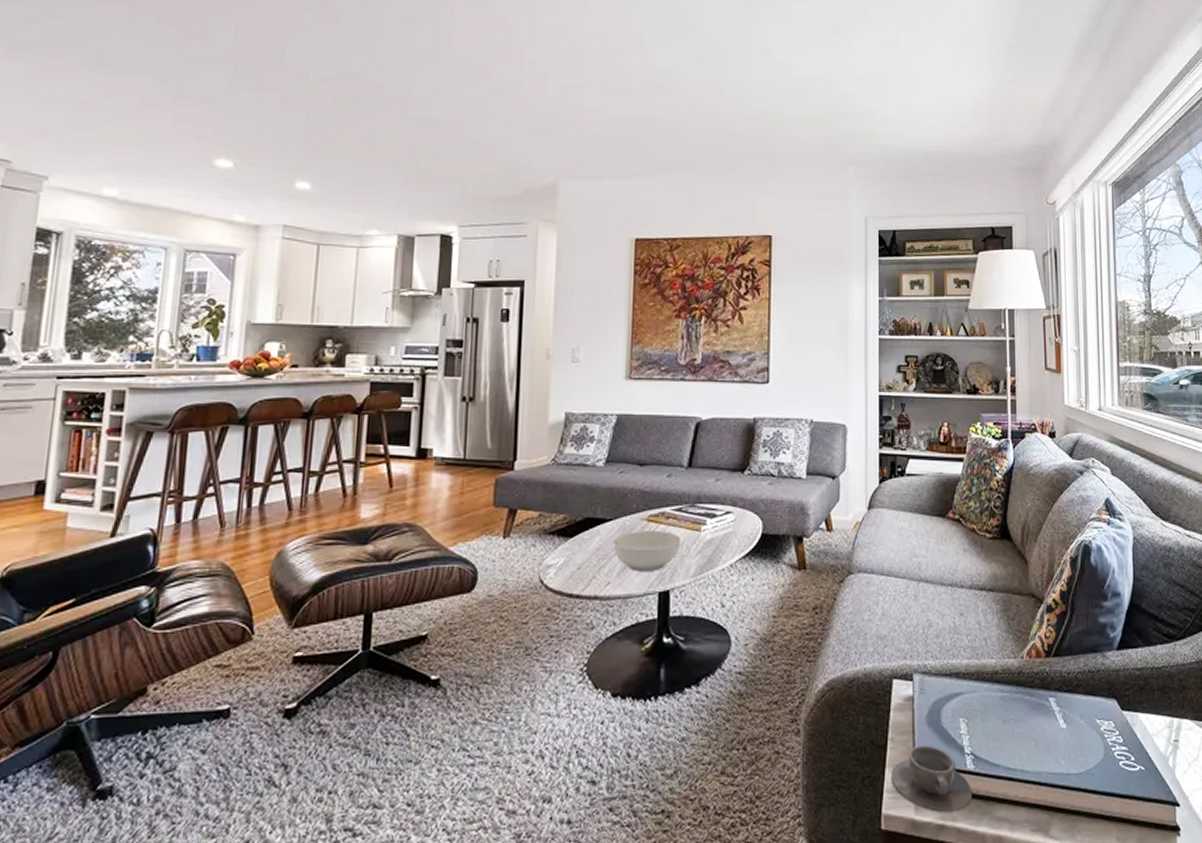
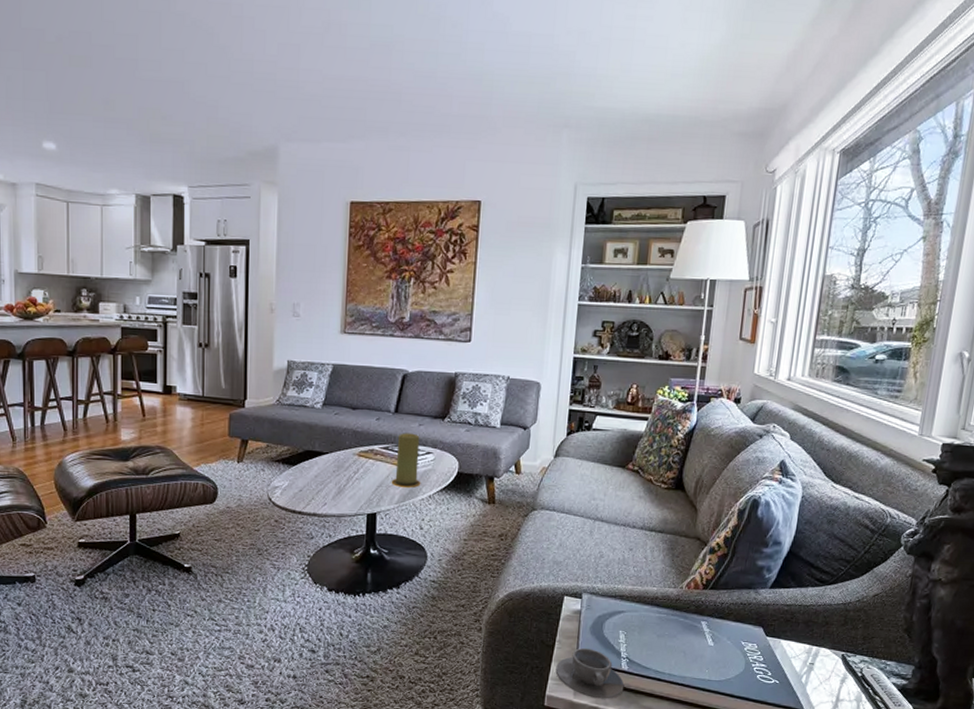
bowl: present [613,530,681,571] -> none [329,463,388,497]
candle: none [687,490,721,556] -> present [392,433,421,488]

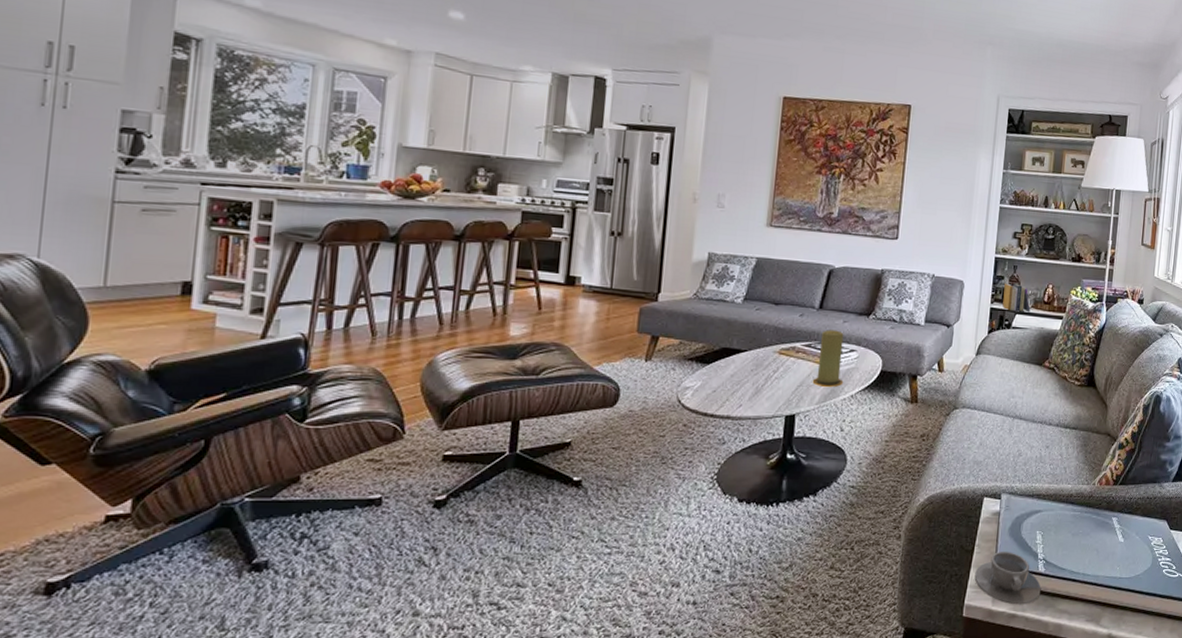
books: none [582,383,613,414] -> present [1002,283,1031,313]

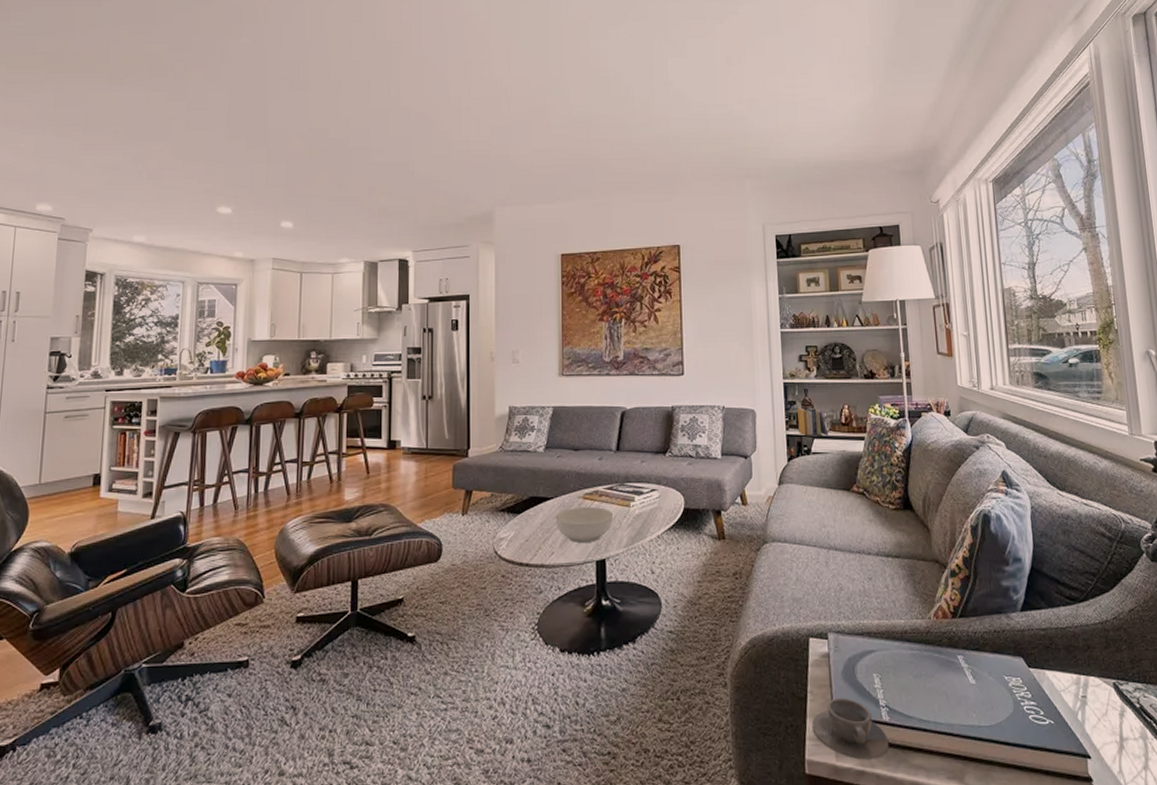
bowl: none [746,361,809,397] -> present [555,506,614,543]
candle: present [813,329,844,387] -> none [619,471,649,529]

